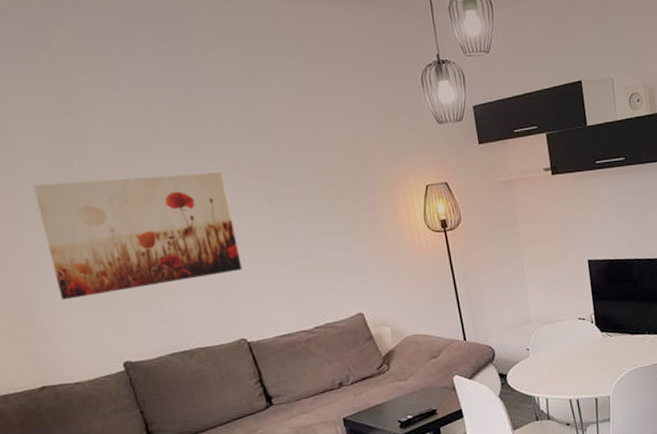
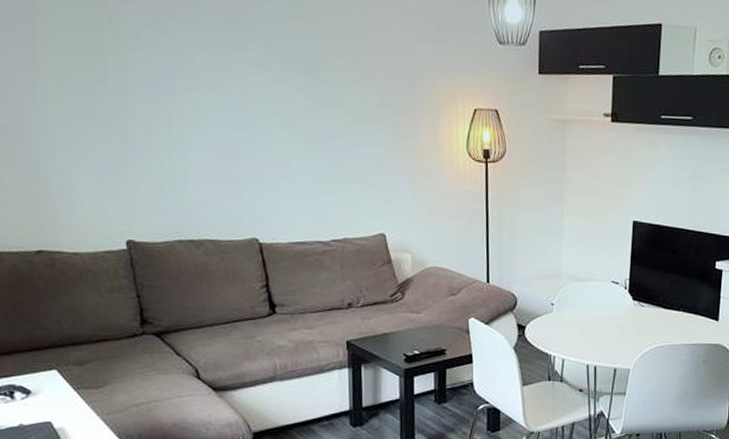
wall art: present [34,171,242,300] -> none [57,33,265,166]

